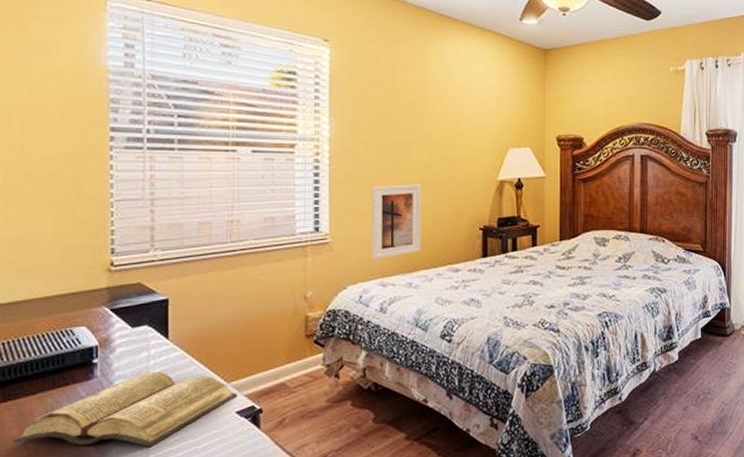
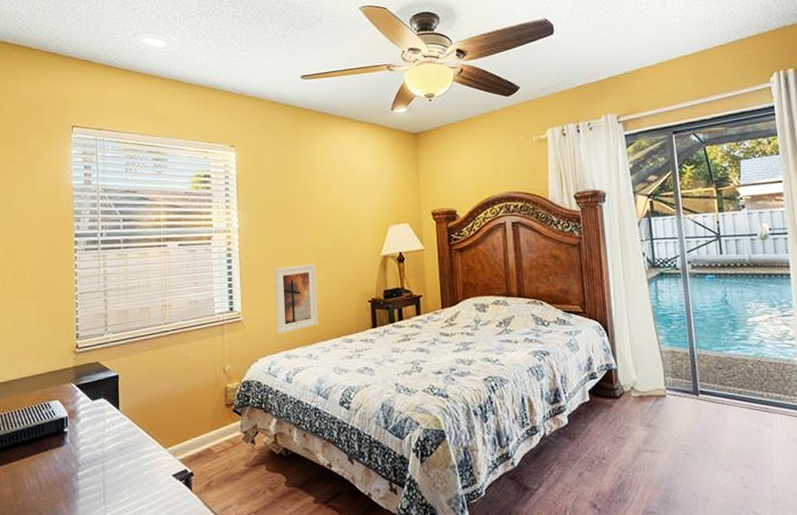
diary: present [13,371,238,448] -> none [8,438,174,507]

